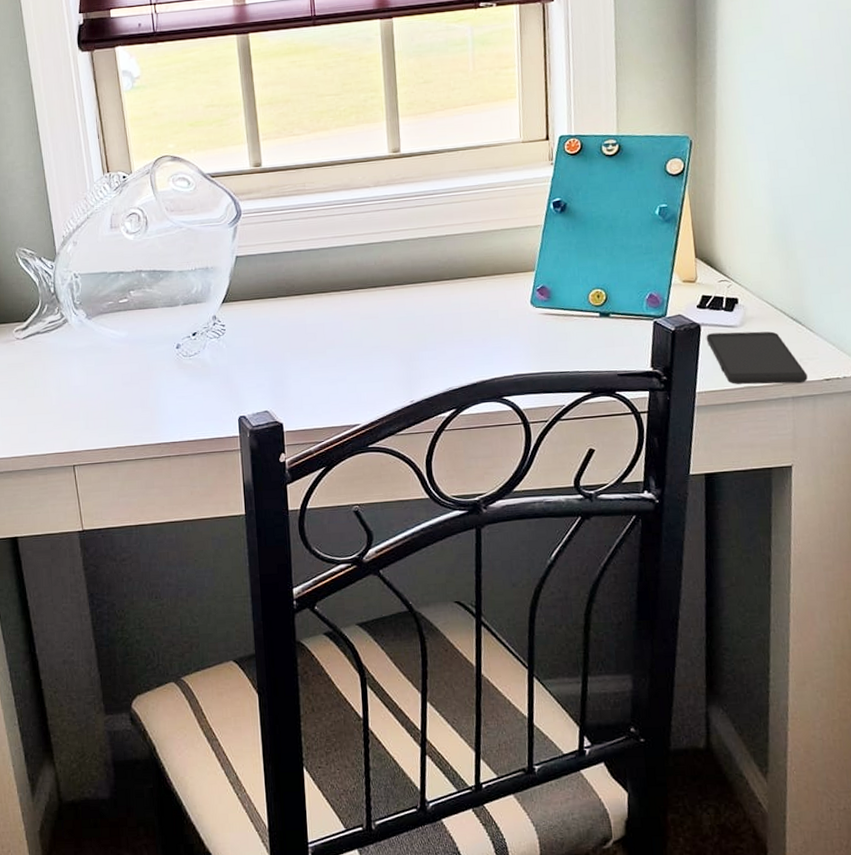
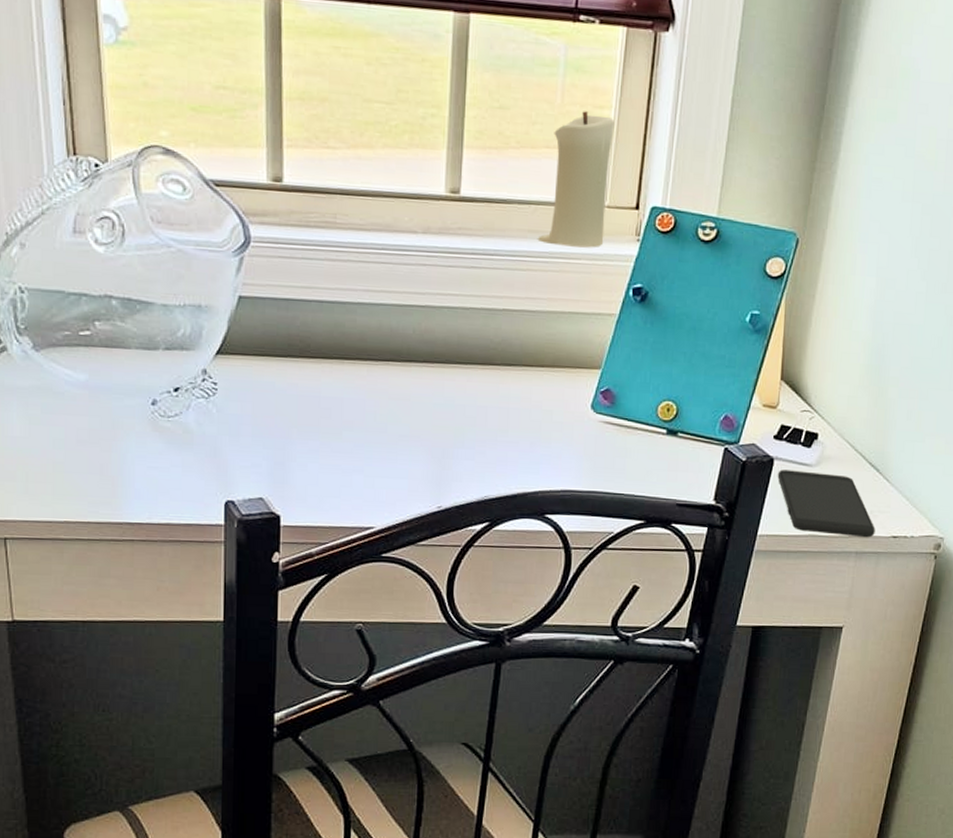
candle: none [467,73,523,179] -> present [537,111,615,248]

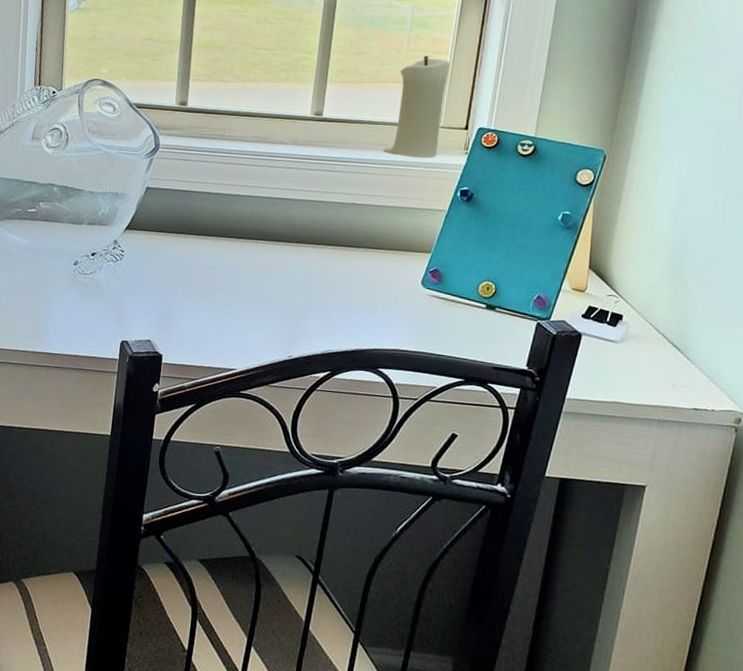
mobile phone: present [777,469,875,538] -> none [585,344,677,409]

